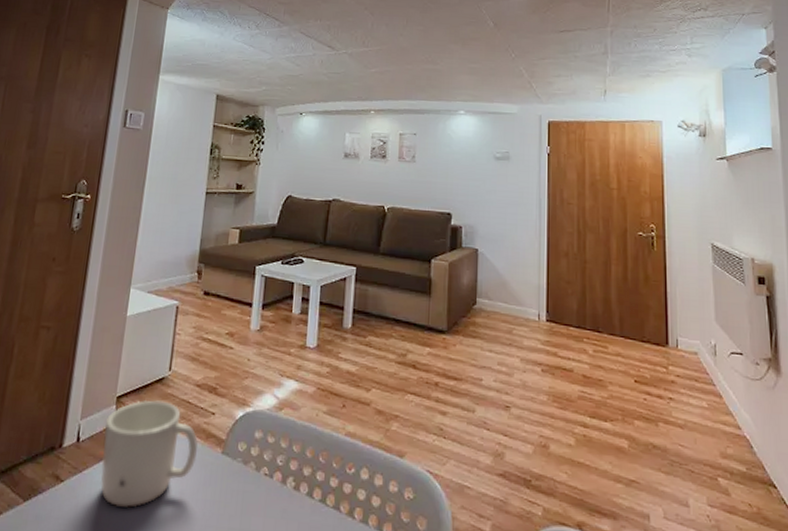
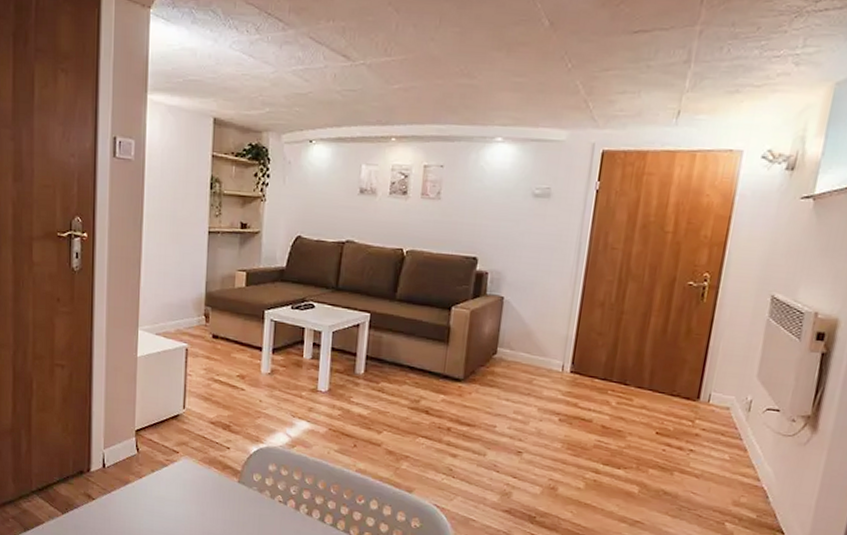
mug: present [100,400,198,508] -> none [126,434,215,524]

